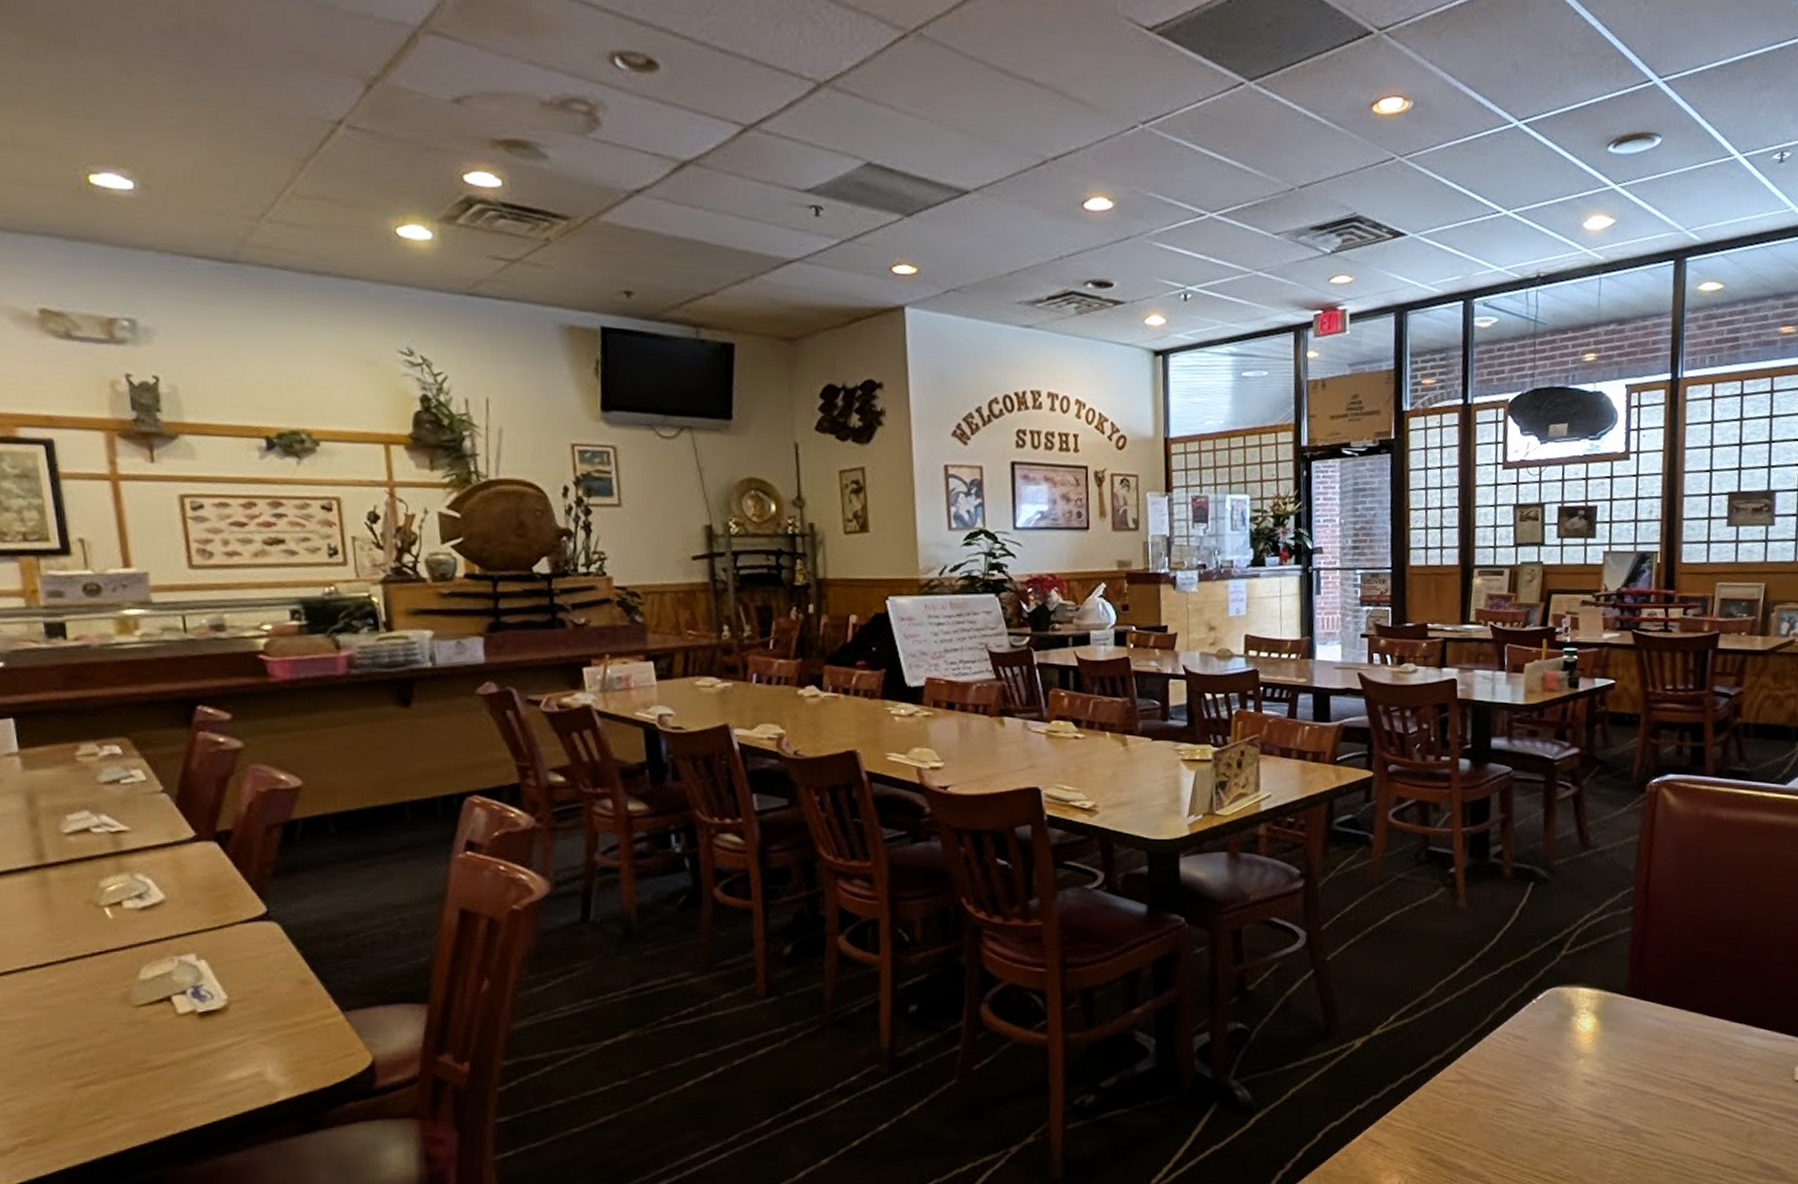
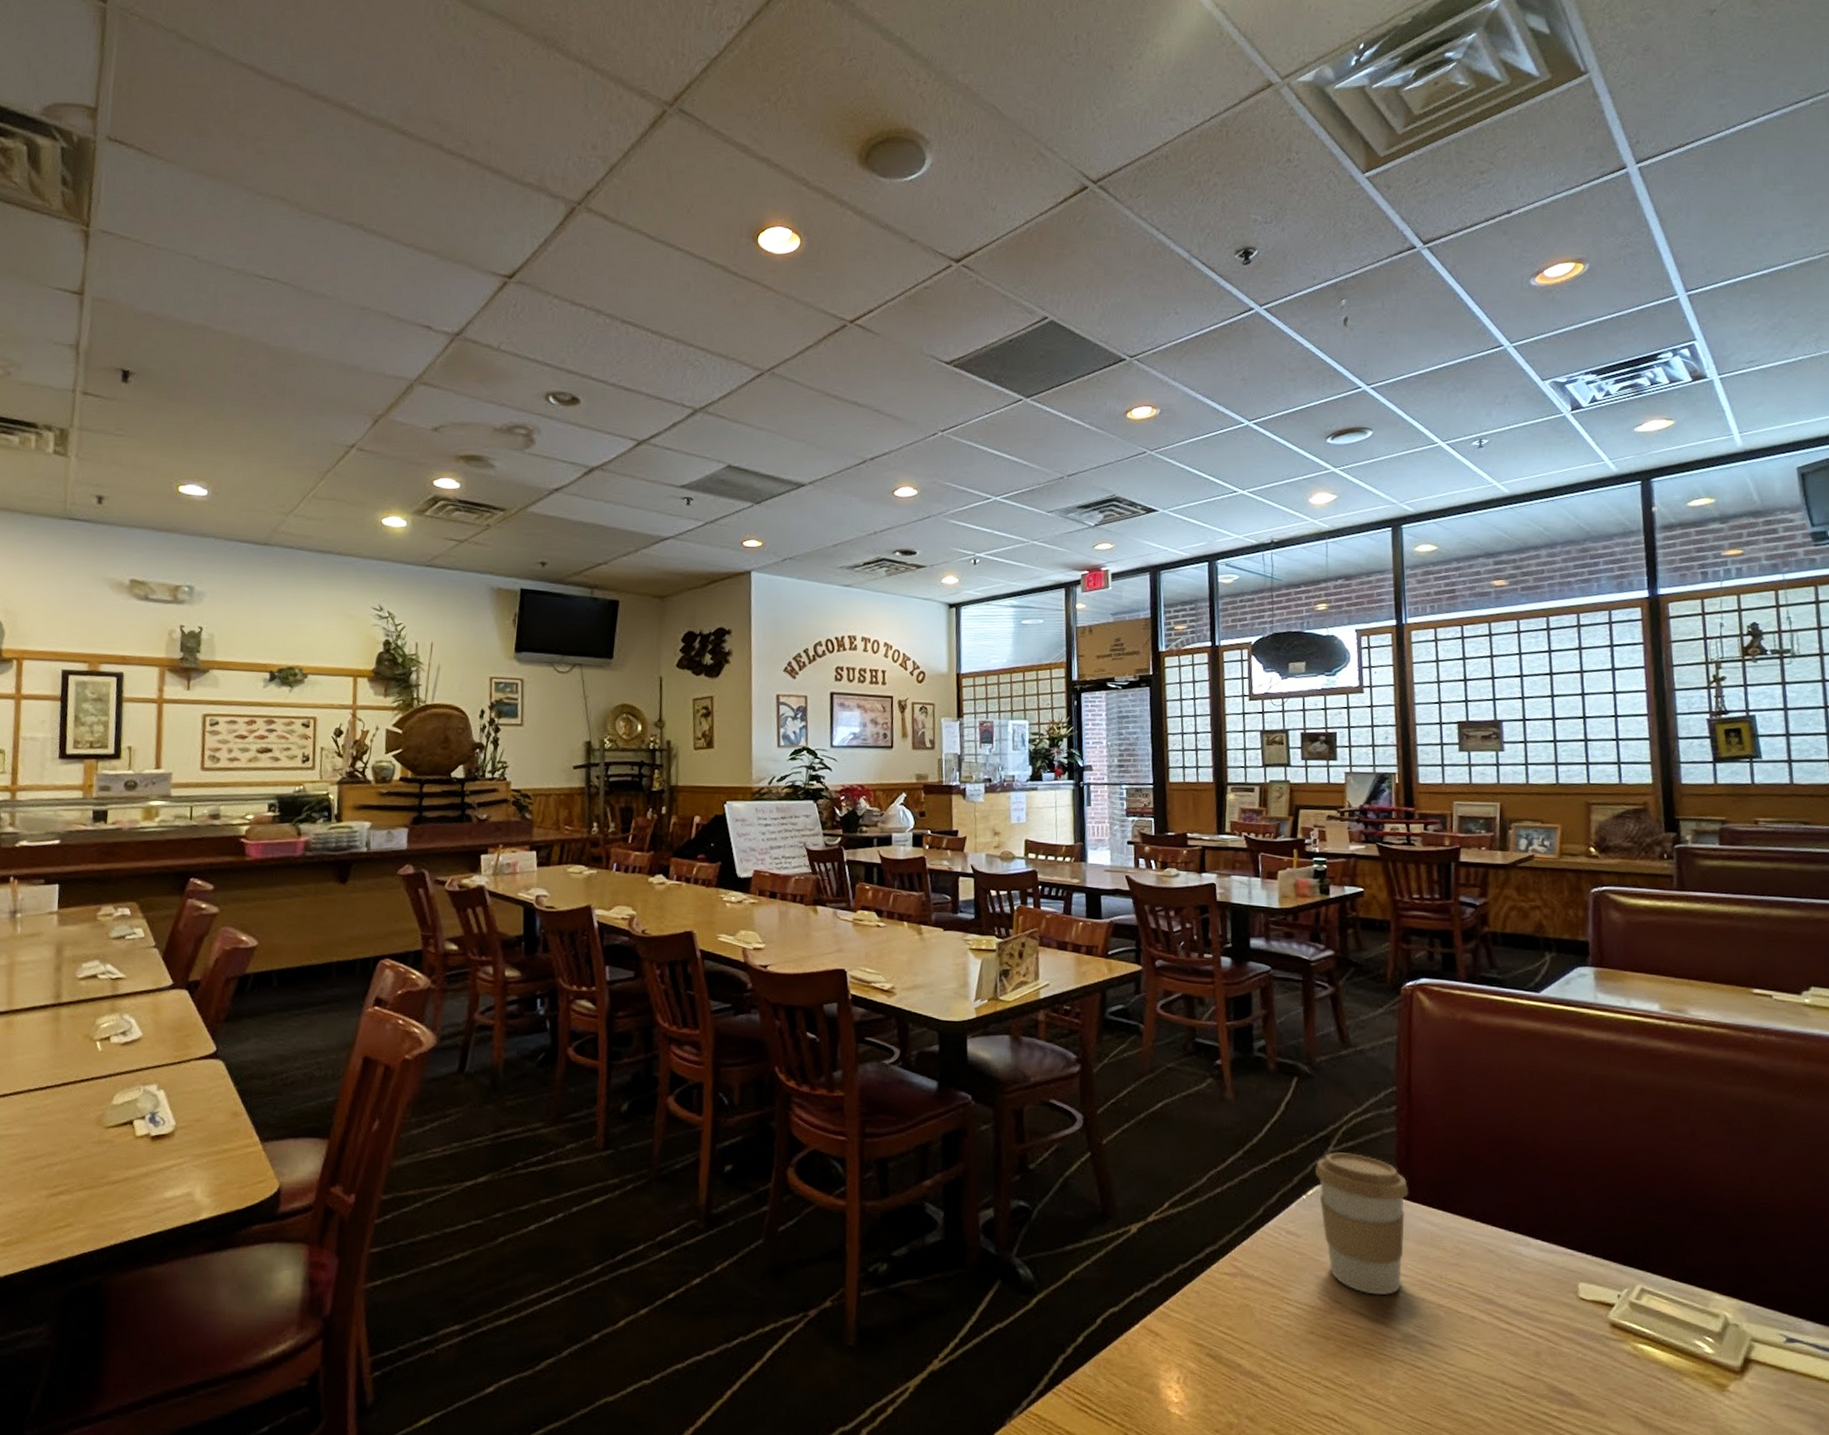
coffee cup: none [1546,956,1639,1090] -> present [1315,1152,1409,1295]

